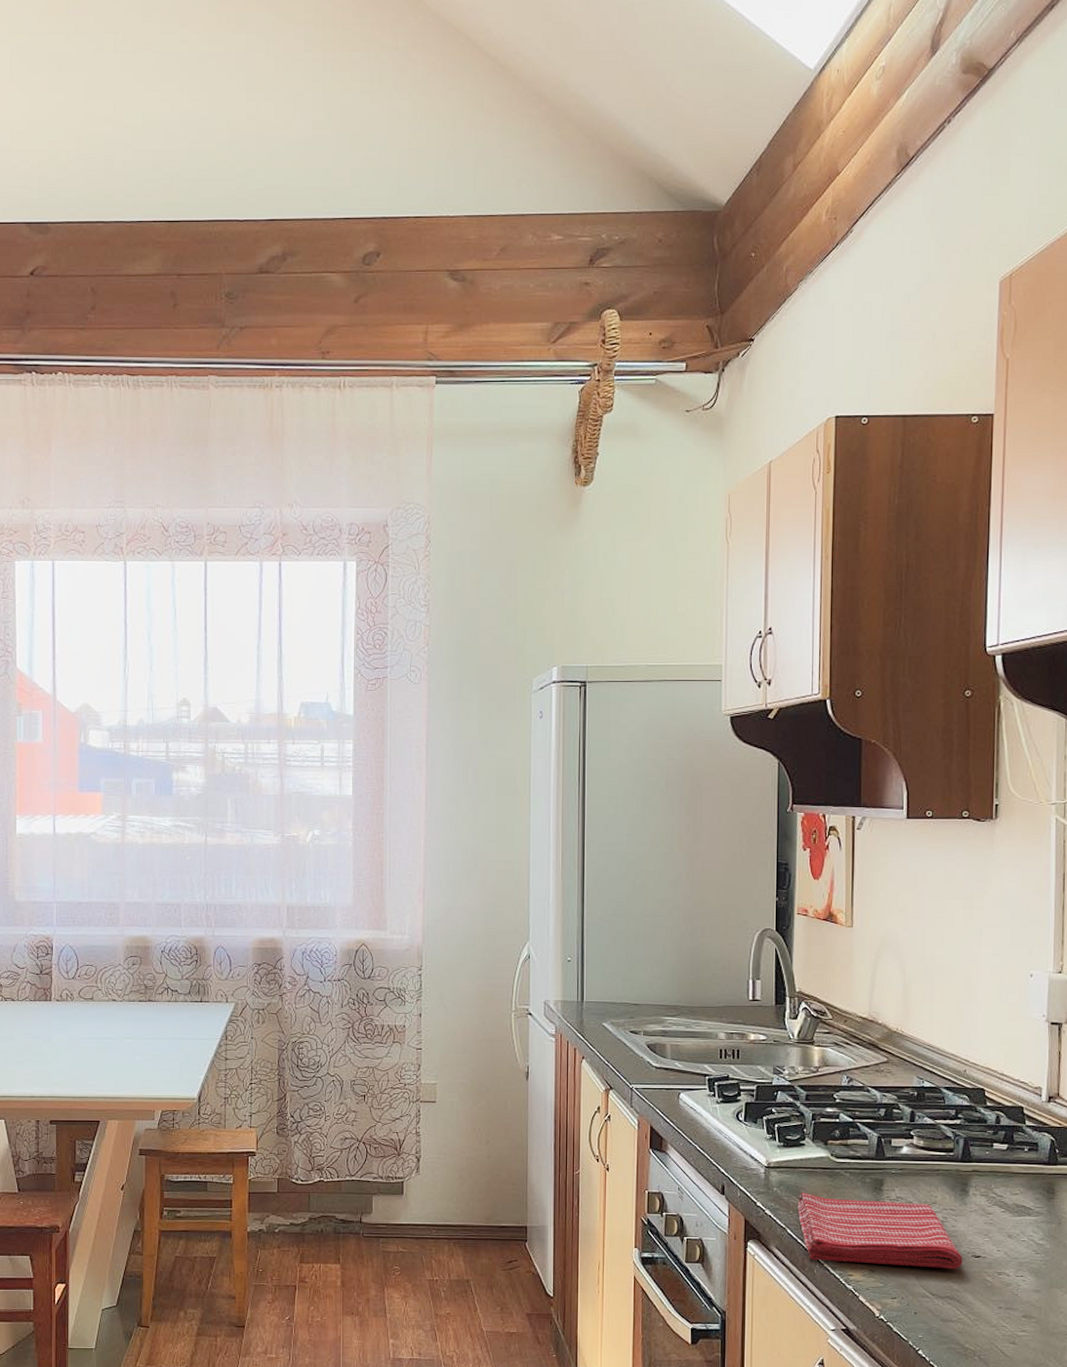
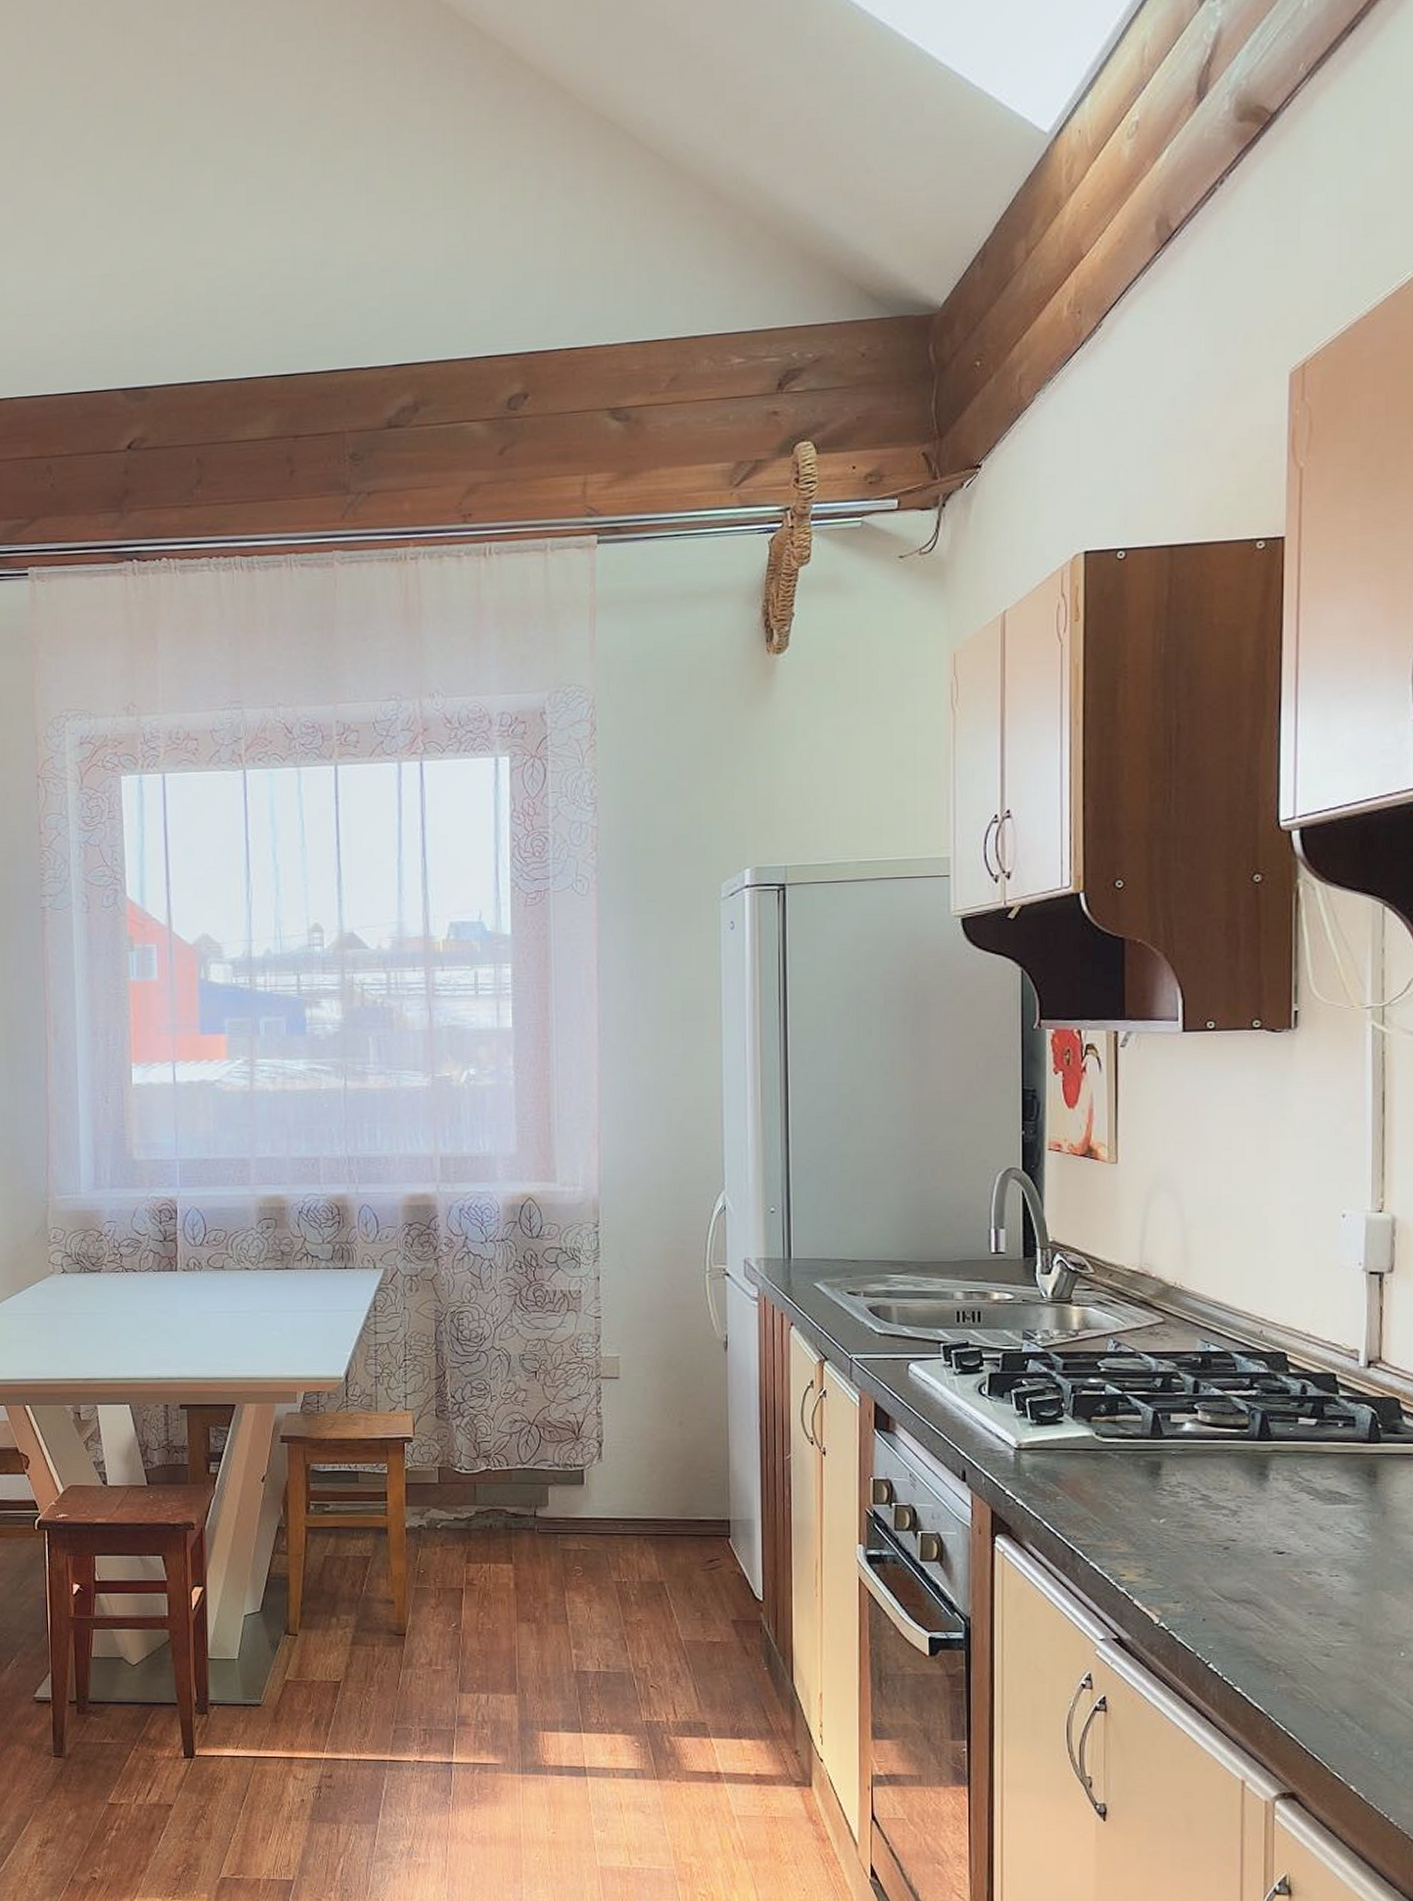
dish towel: present [797,1192,963,1269] -> none [1055,1478,1262,1568]

